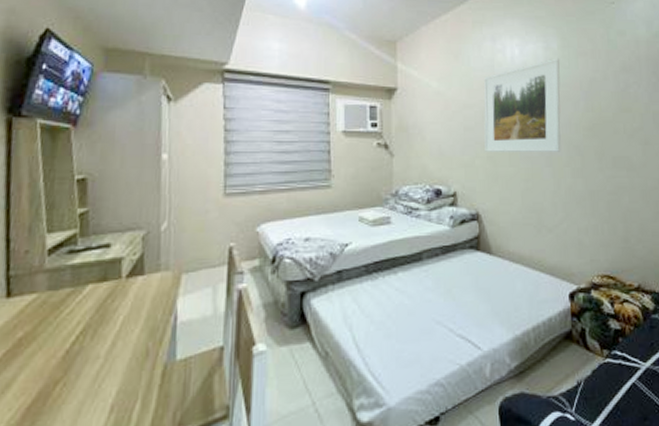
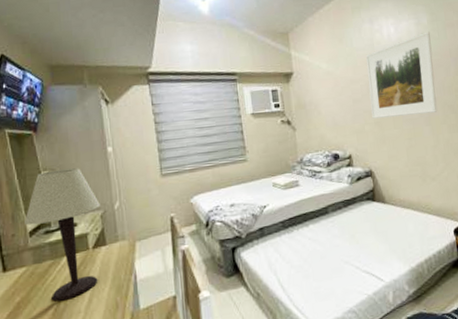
table lamp: none [44,175,143,341] -> present [25,168,100,302]

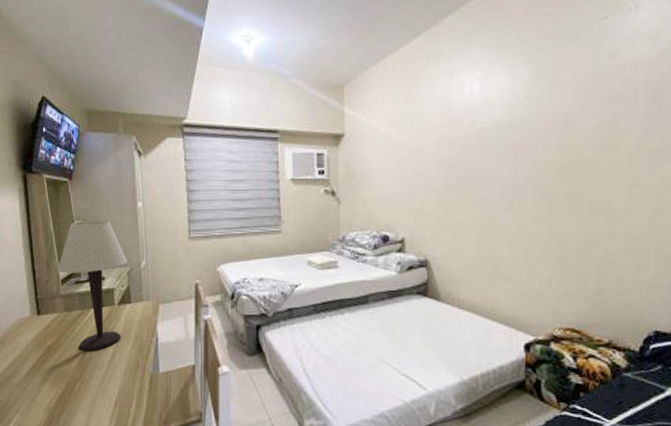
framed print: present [366,31,438,119] -> none [436,91,530,198]

